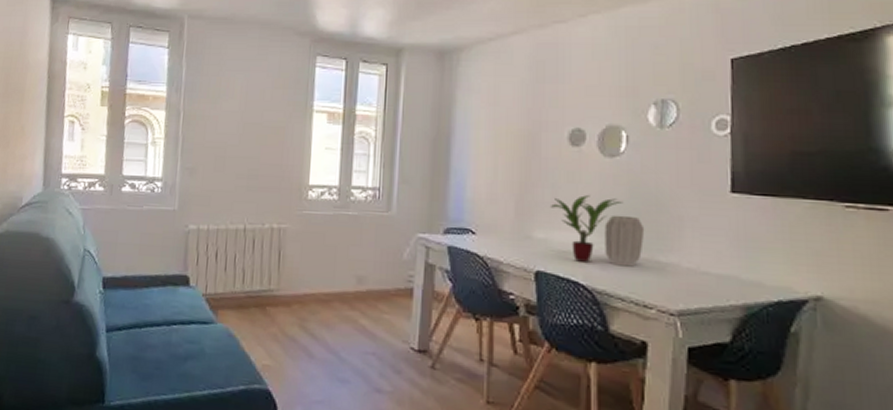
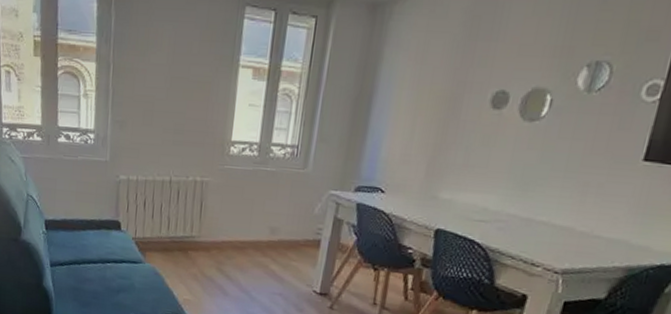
potted plant: present [551,195,624,262] -> none [461,159,533,223]
vase: present [604,215,645,267] -> none [504,179,549,229]

